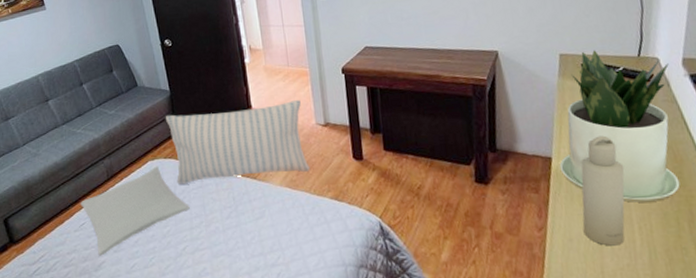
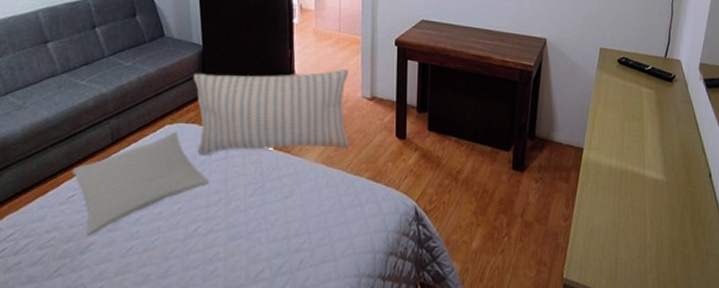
planter: present [559,50,680,203] -> none [589,47,688,196]
bottle: present [581,135,625,246] -> none [603,130,644,238]

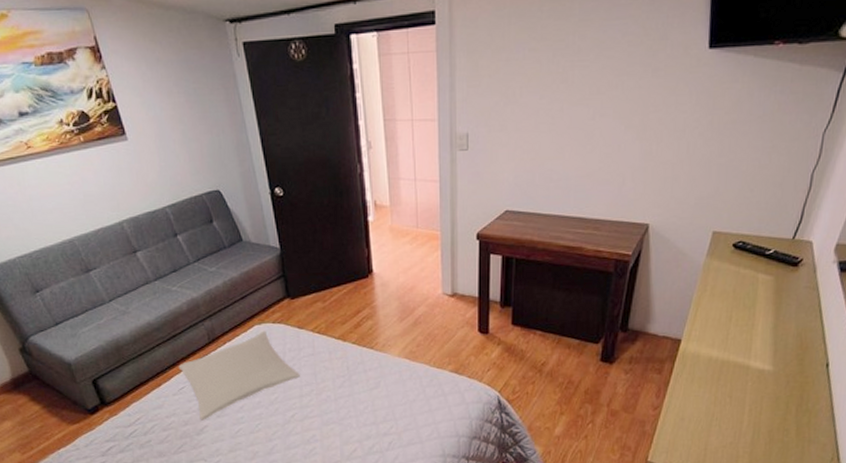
pillow: present [192,70,350,155] -> none [274,267,432,351]

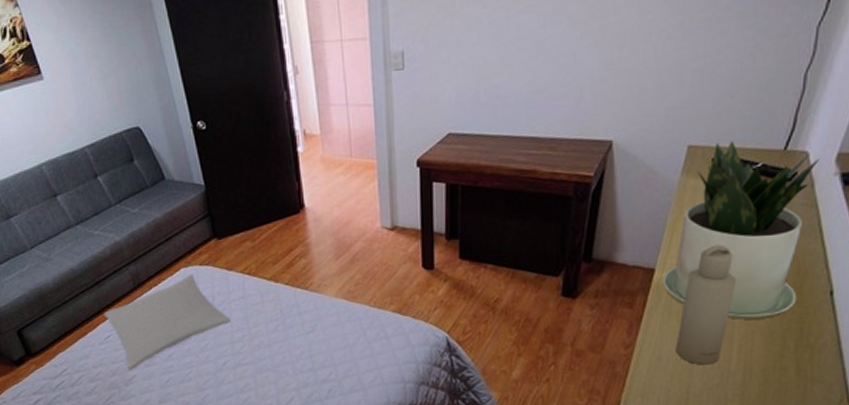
planter: none [687,229,821,386] -> present [662,141,819,320]
bottle: none [696,320,750,426] -> present [675,244,737,365]

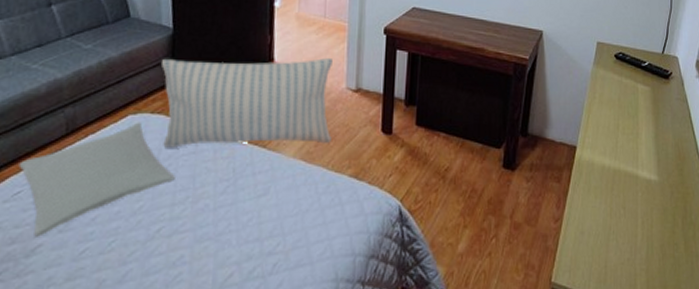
pillow: none [200,199,371,295] -> present [160,58,333,148]
planter: present [662,141,819,320] -> none [582,42,685,197]
bottle: present [675,244,737,365] -> none [594,128,637,240]

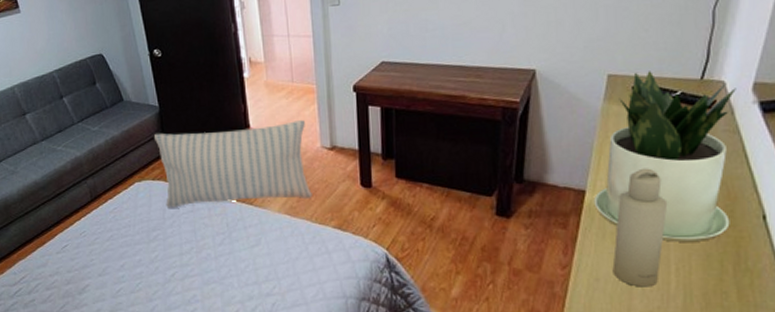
pillow: present [18,122,175,237] -> none [62,187,180,279]
planter: none [582,42,685,197] -> present [593,71,736,242]
bottle: none [594,128,637,240] -> present [612,168,668,287]

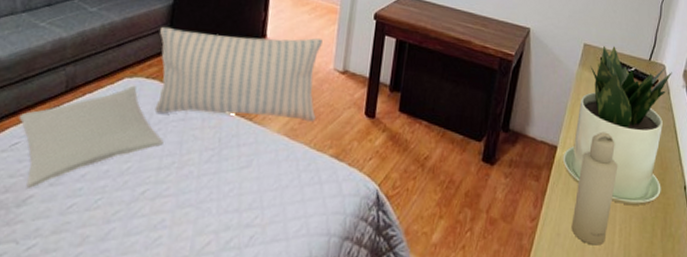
pillow: none [62,187,180,279] -> present [18,85,164,188]

